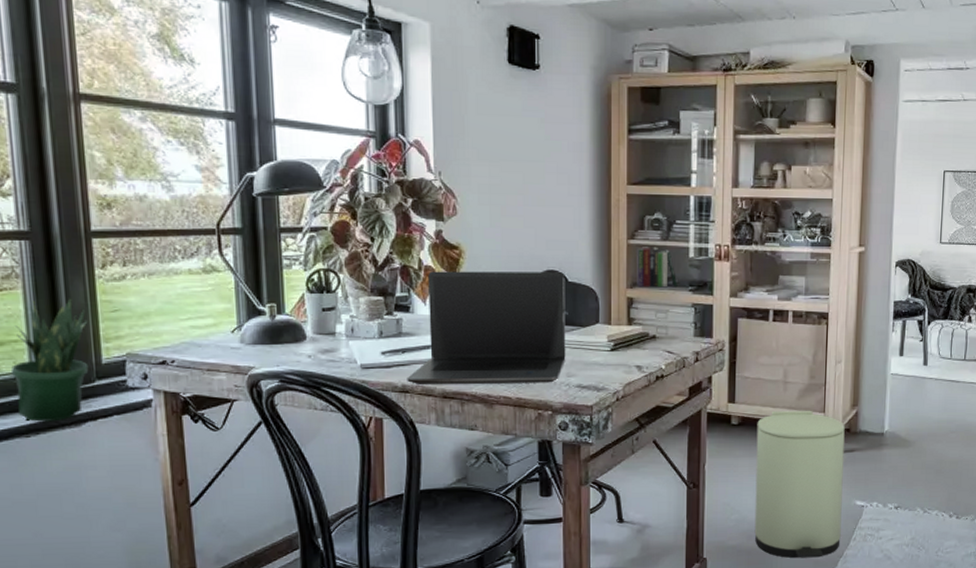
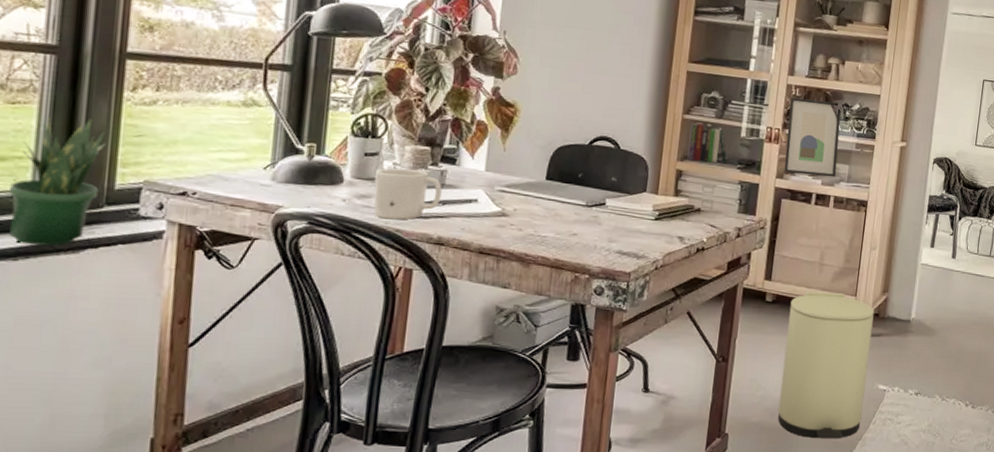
mug: none [335,320,400,371] -> present [374,168,442,220]
laptop computer: present [407,271,566,384] -> none [443,126,618,247]
picture frame: none [736,210,793,292] -> present [784,97,841,177]

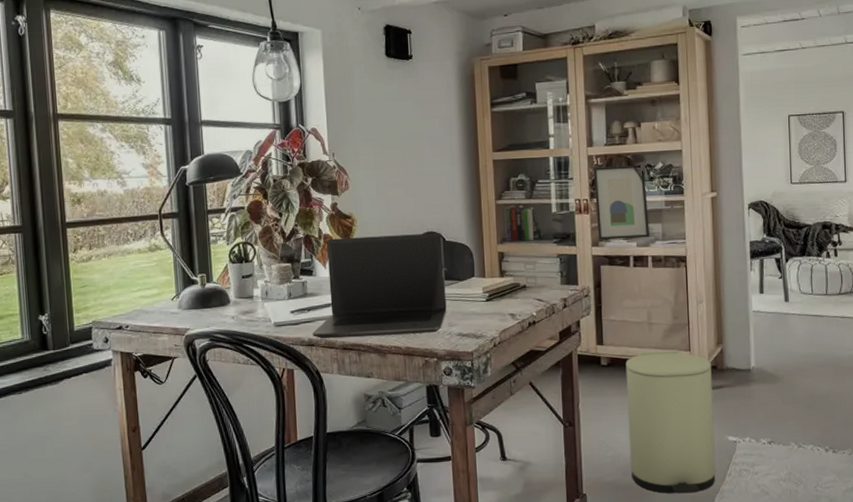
planter: present [9,117,105,246] -> none [9,279,65,381]
mug: present [374,168,442,220] -> none [253,284,306,329]
laptop computer: none [443,126,618,247] -> present [312,233,447,338]

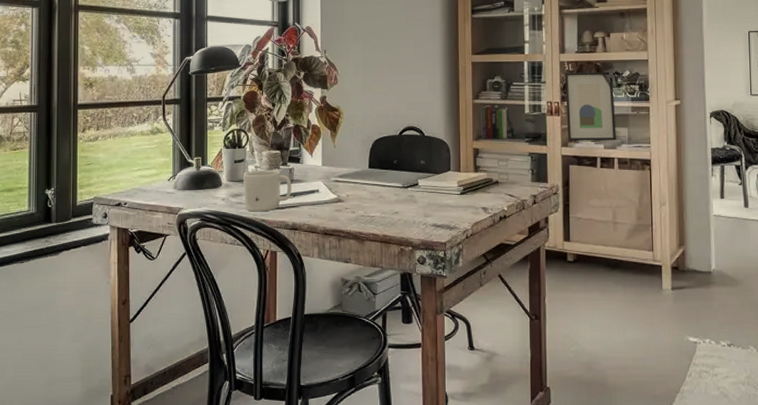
mug: none [253,284,306,329] -> present [244,169,292,212]
laptop computer: present [312,233,447,338] -> none [296,128,423,223]
pedal bin: present [625,349,716,494] -> none [591,248,676,392]

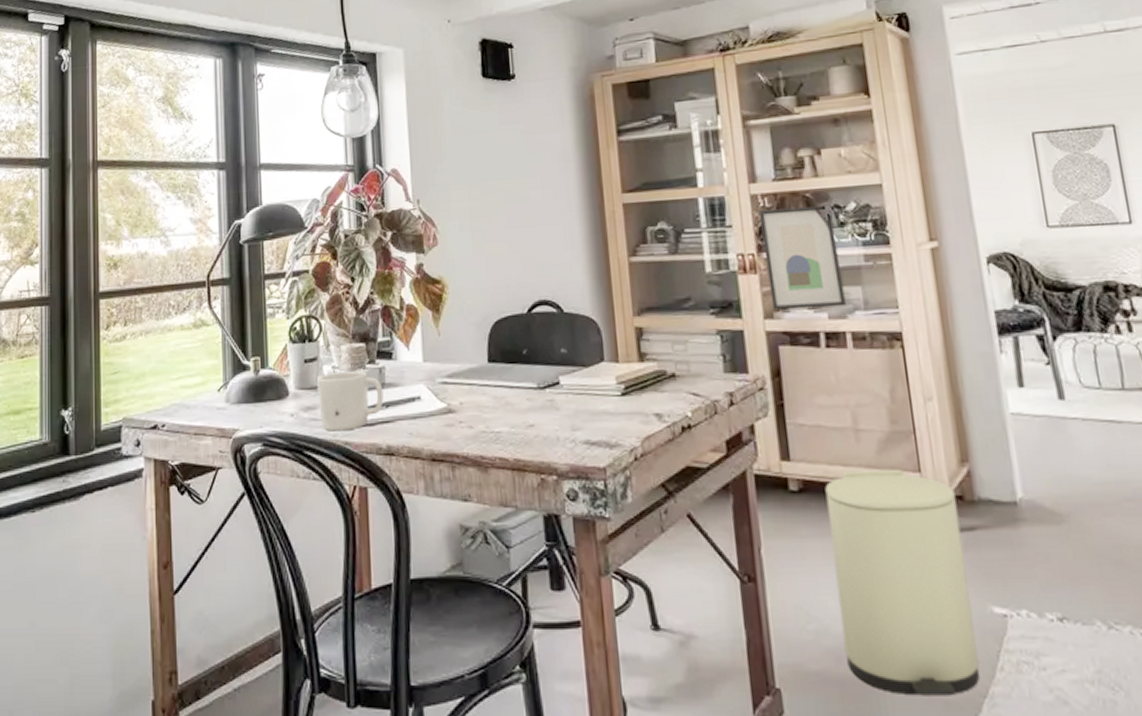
books: present [481,105,516,140] -> none [641,263,696,314]
pedal bin: none [591,248,676,392] -> present [825,468,979,696]

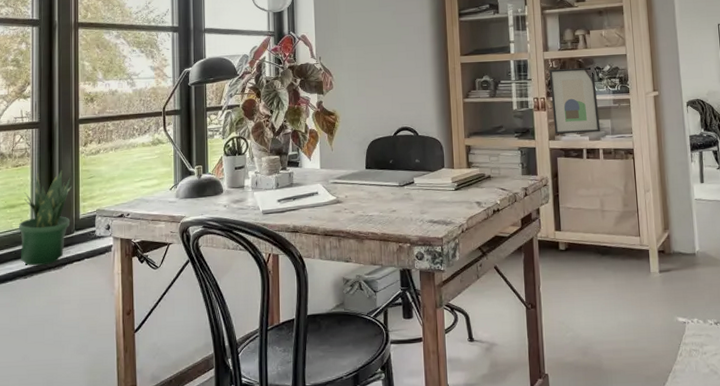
planter: none [25,363,90,495] -> present [19,170,71,266]
mug: present [317,370,384,432] -> none [244,174,292,217]
pedal bin: present [825,468,979,696] -> none [581,234,668,374]

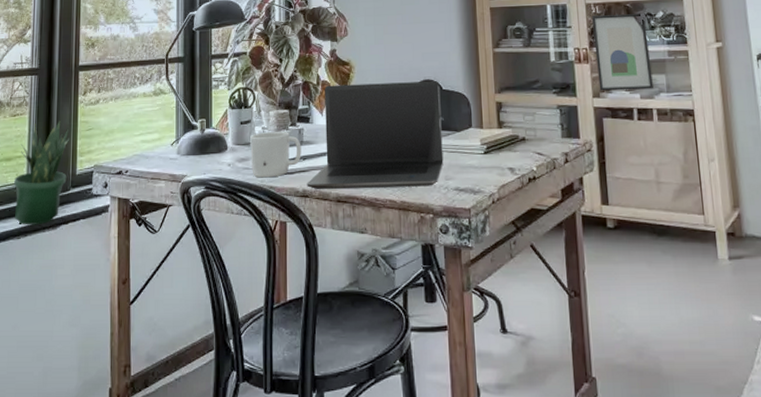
mug: none [244,174,292,217] -> present [250,131,301,178]
laptop computer: none [297,128,419,225] -> present [307,81,444,189]

